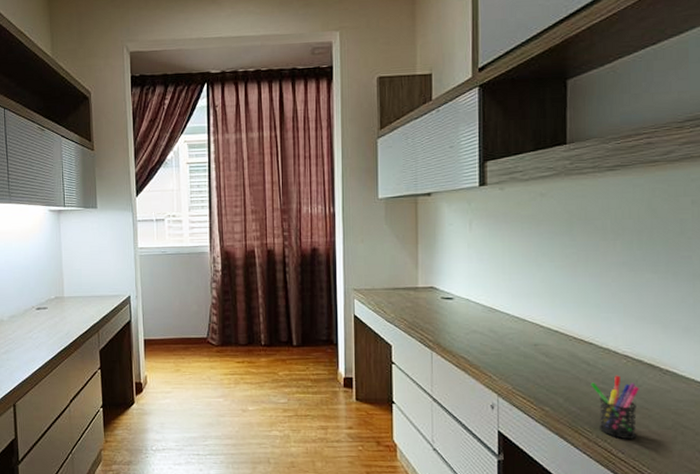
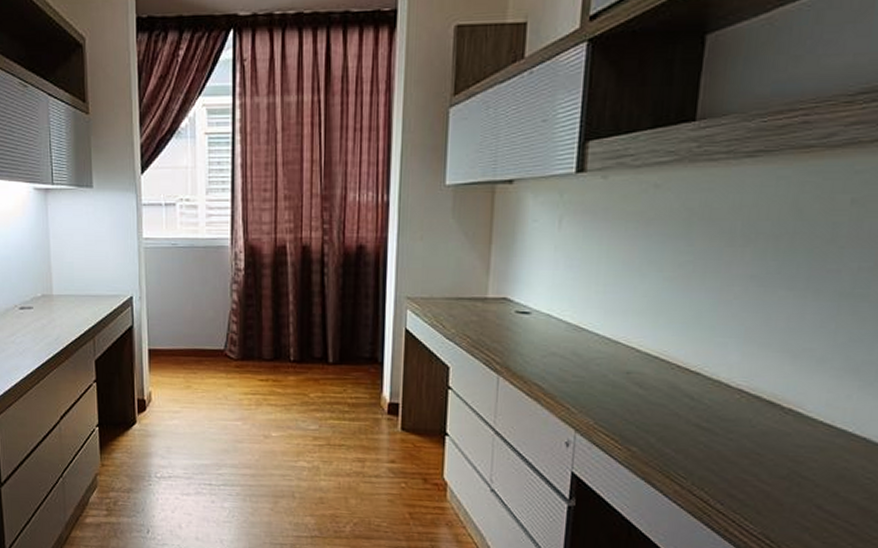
pen holder: present [591,375,639,439] -> none [691,412,752,489]

